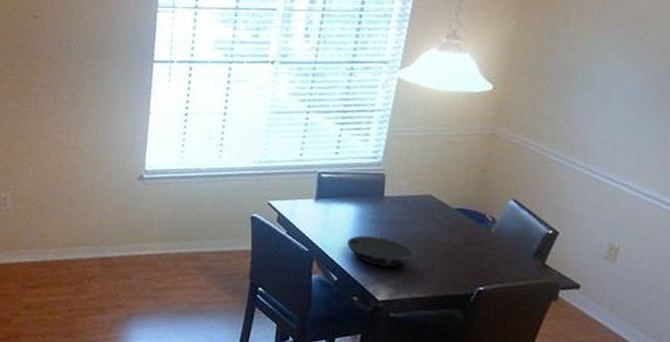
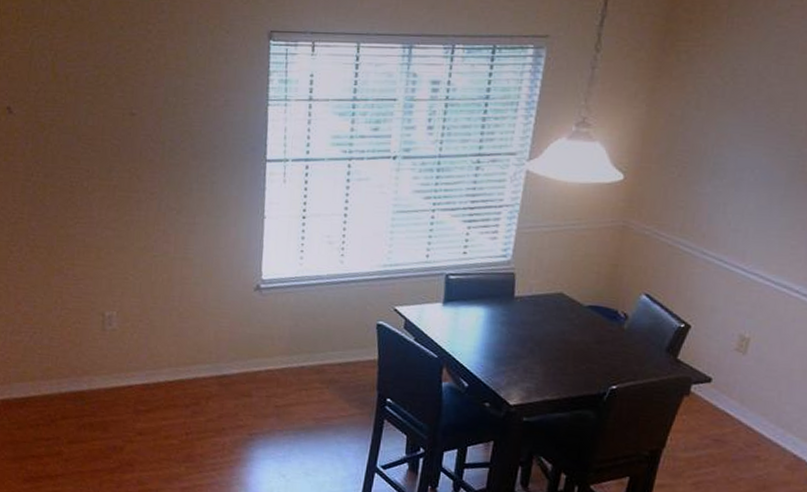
bowl: present [347,235,415,268] -> none [477,338,547,371]

